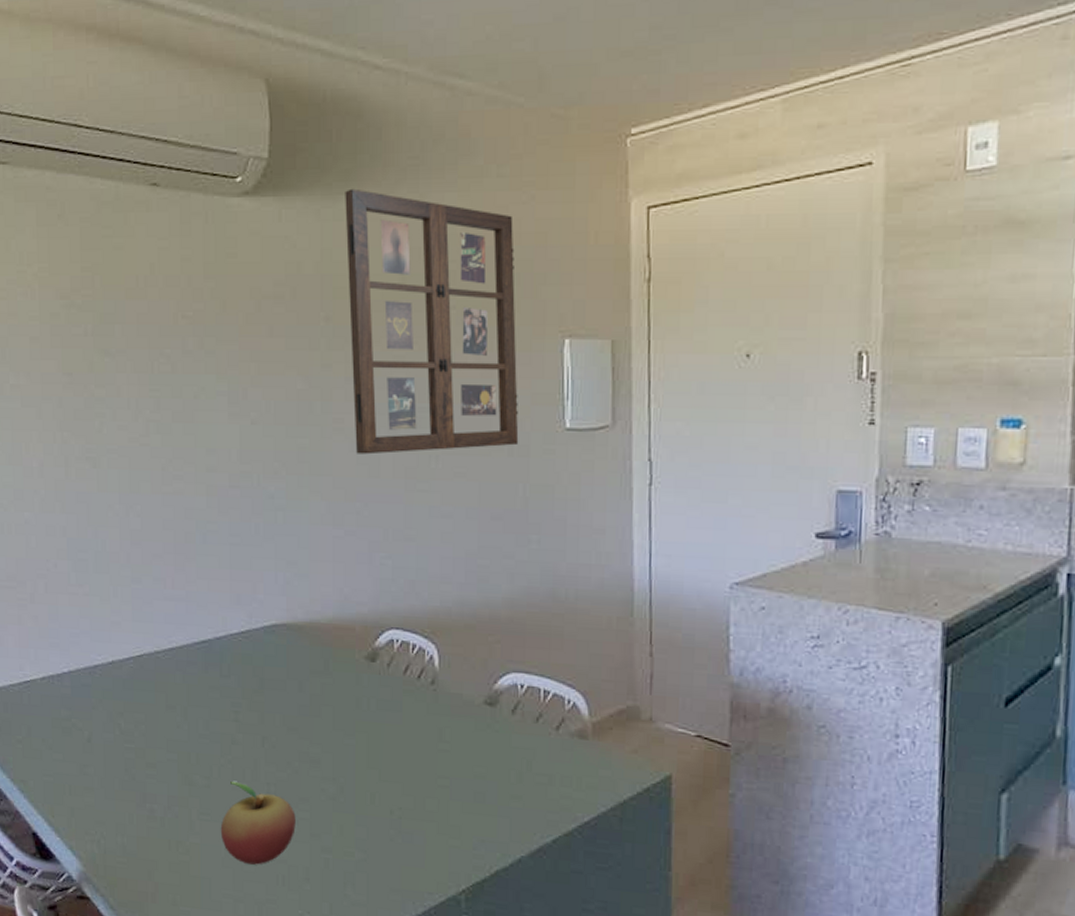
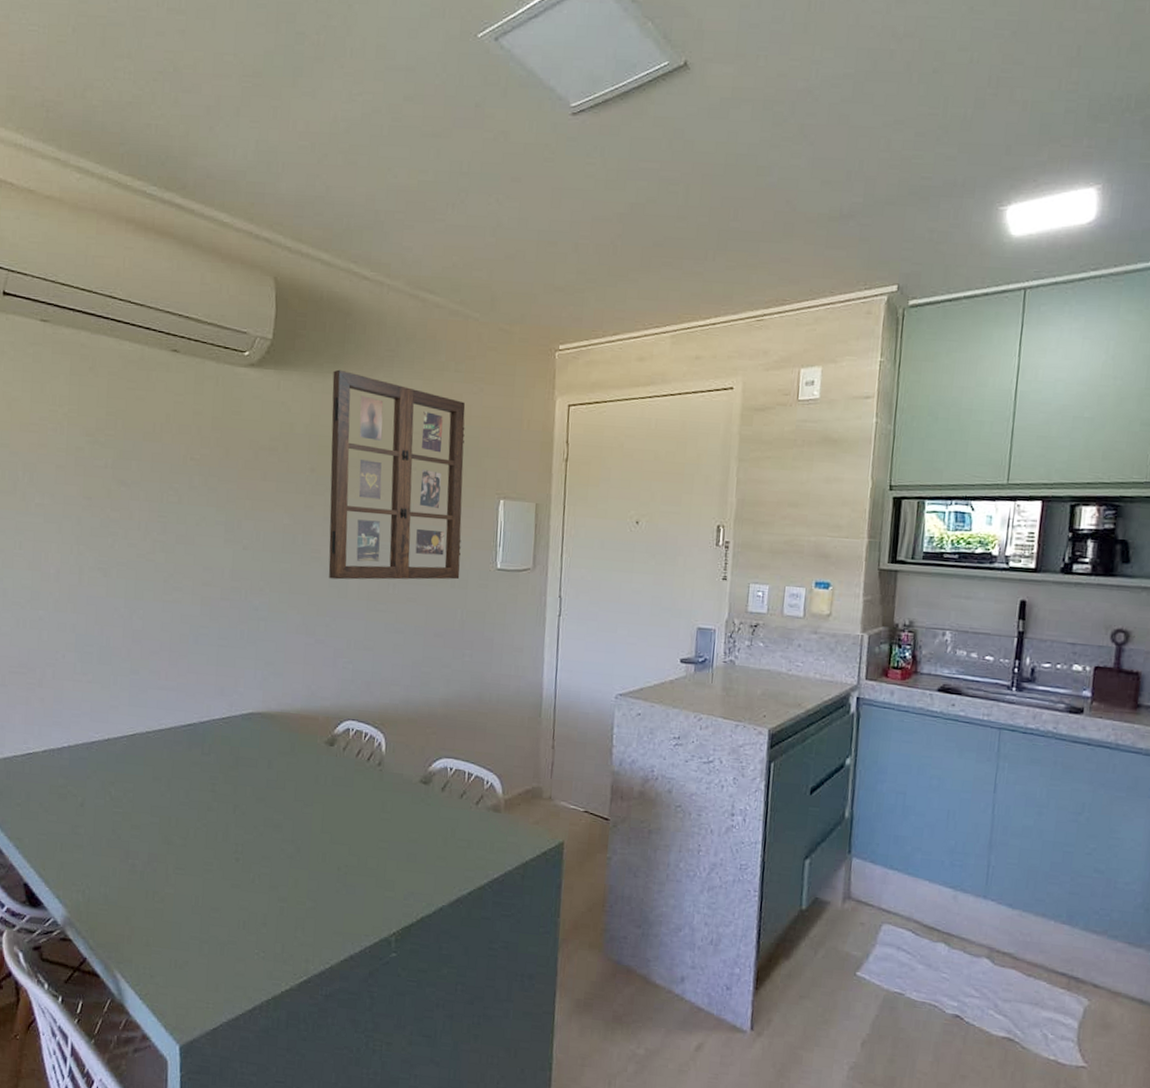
fruit: present [220,782,296,865] -> none [192,842,258,912]

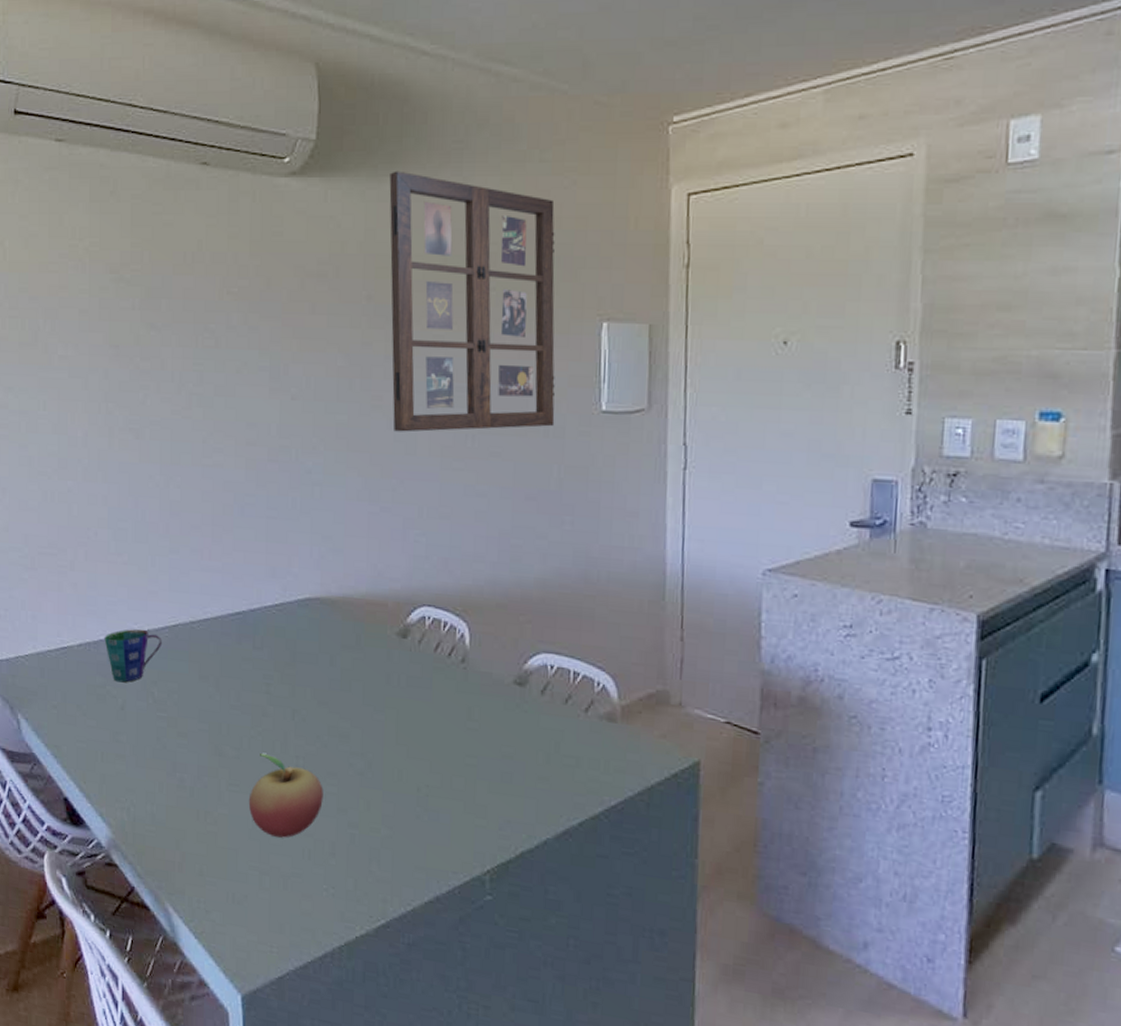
cup: none [67,737,121,783] -> present [104,628,163,683]
fruit: none [192,842,258,912] -> present [248,754,323,838]

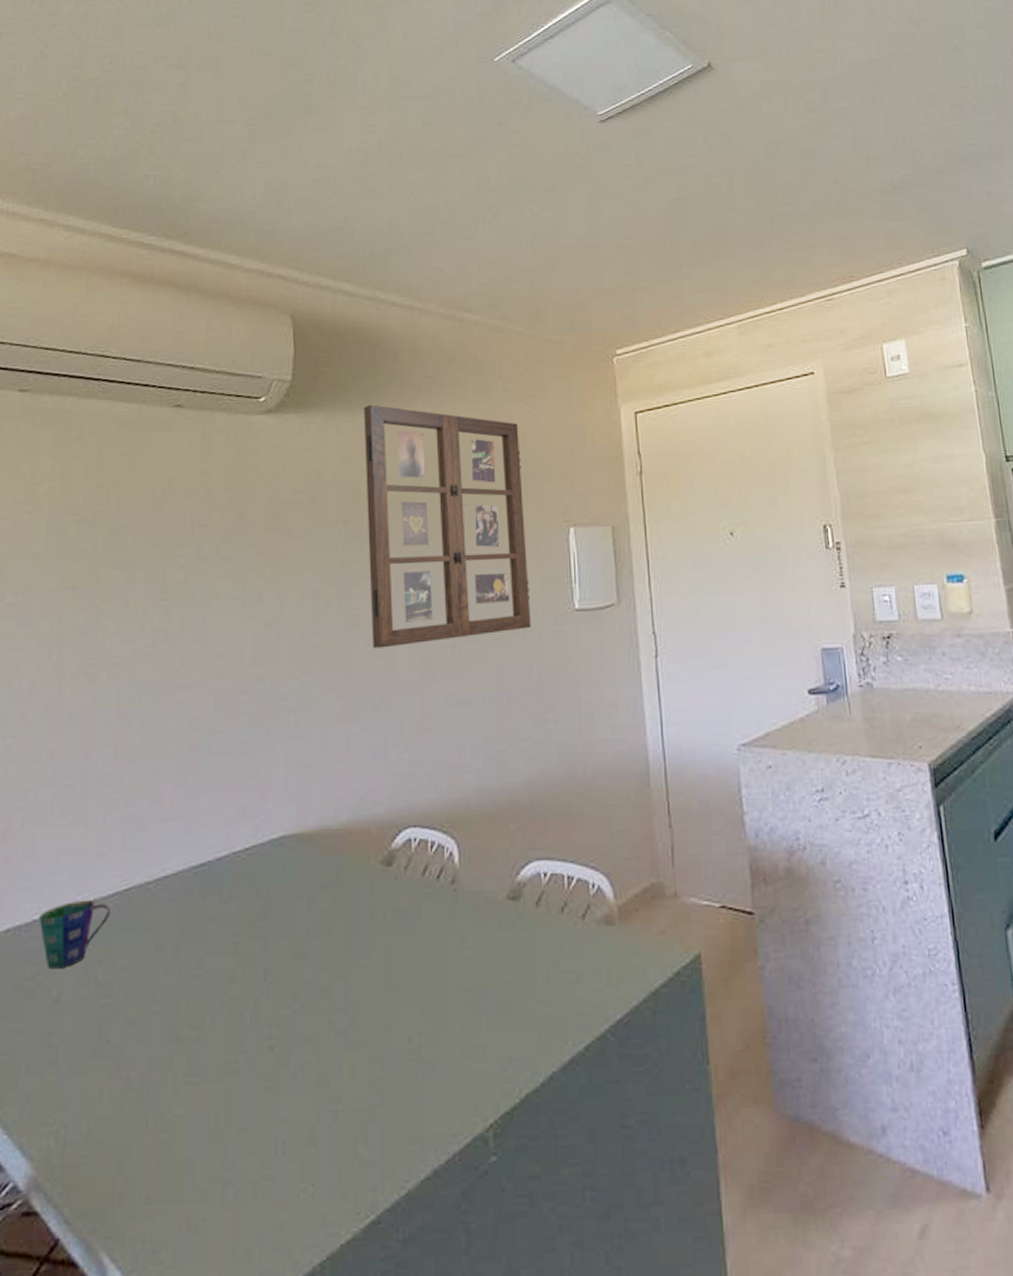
fruit: present [248,754,323,838] -> none [210,1029,300,1133]

